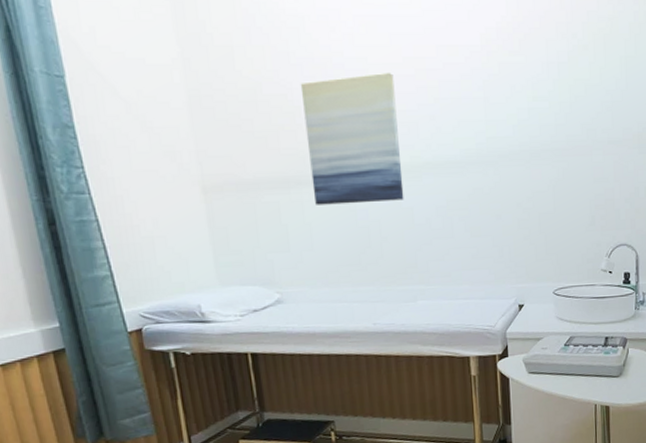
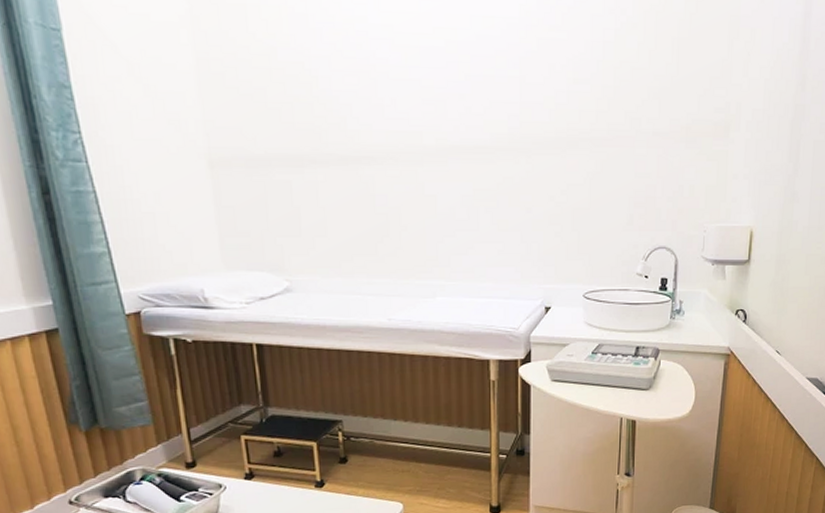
wall art: present [300,72,404,205] -> none [319,42,427,188]

